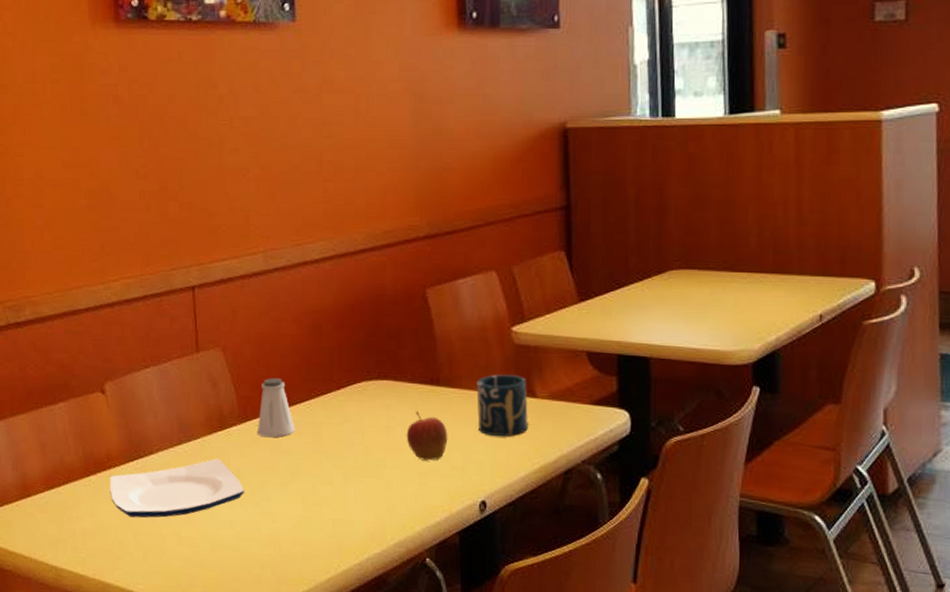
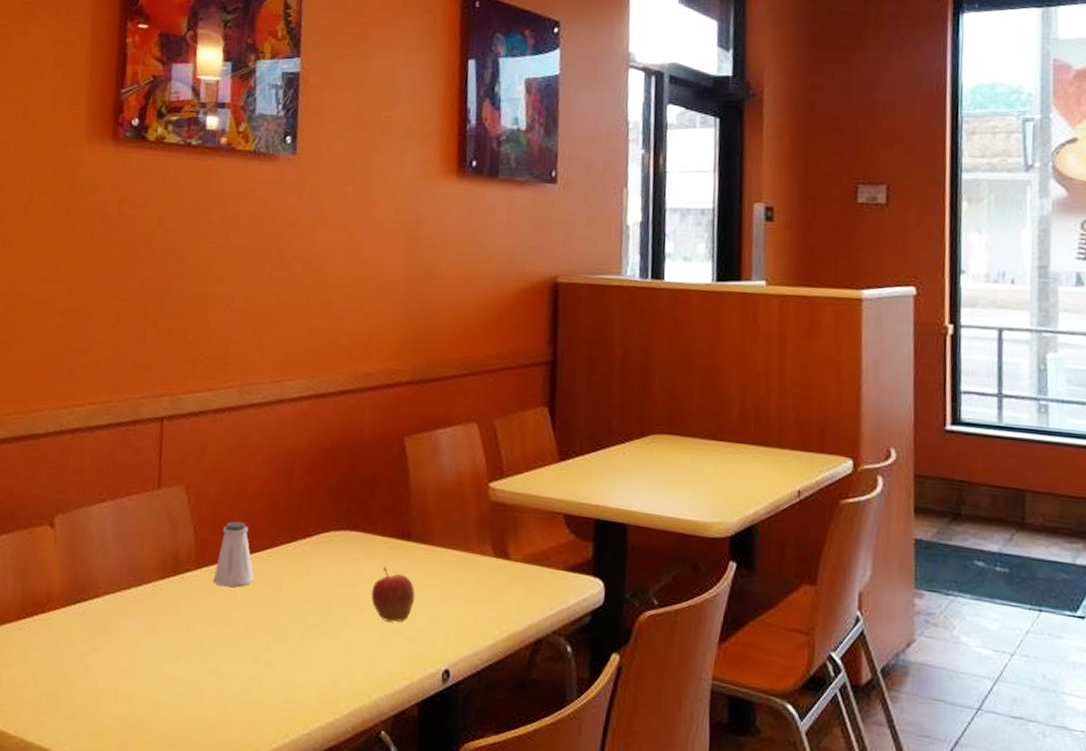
plate: present [110,459,244,518] -> none [45,606,193,670]
cup: present [476,374,528,436] -> none [447,532,501,600]

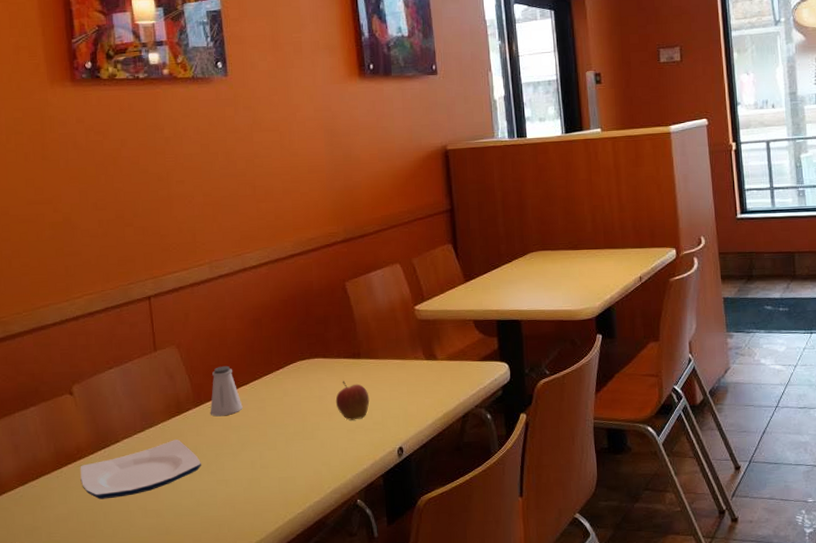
plate: none [45,606,193,670] -> present [80,439,201,500]

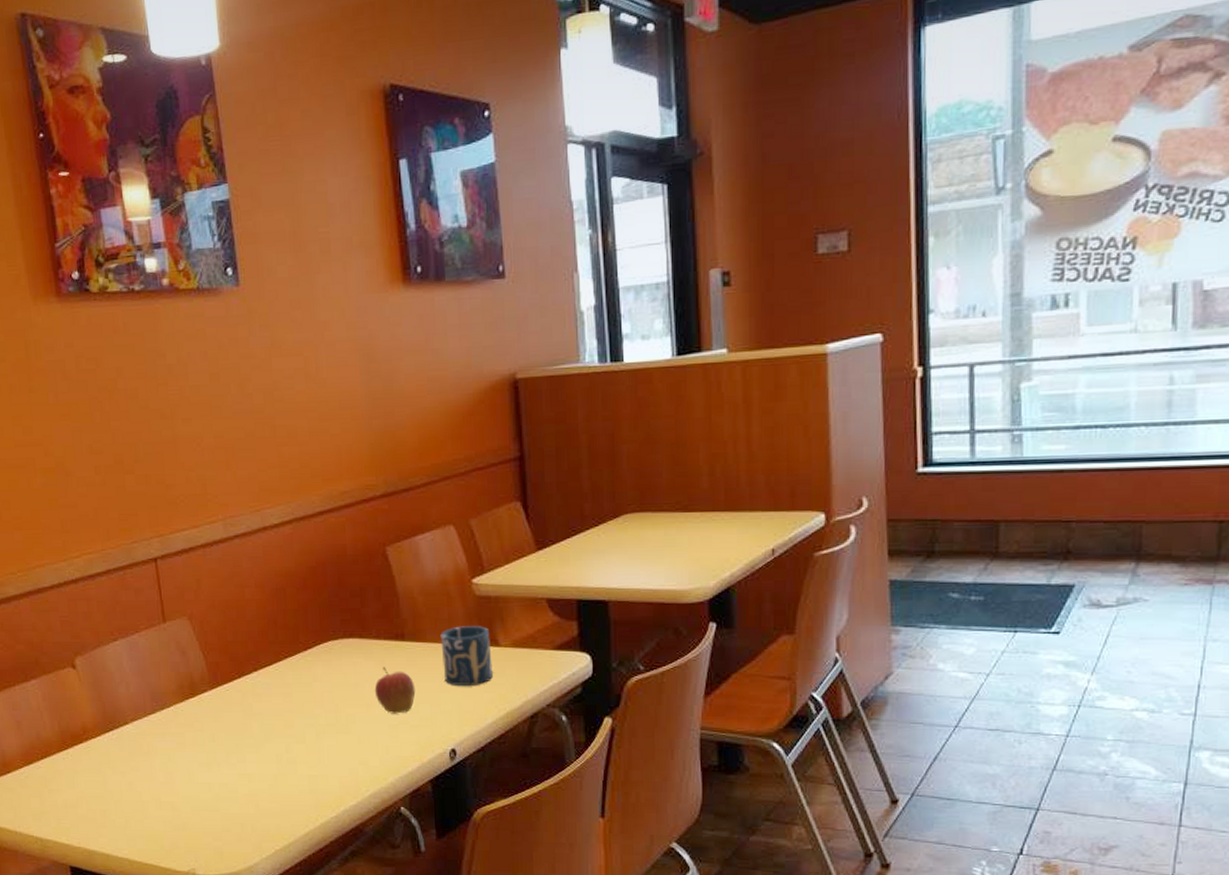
plate: present [80,439,201,500] -> none [87,725,220,787]
saltshaker: present [210,365,243,417] -> none [228,642,266,701]
cup: none [389,344,432,394] -> present [440,626,493,685]

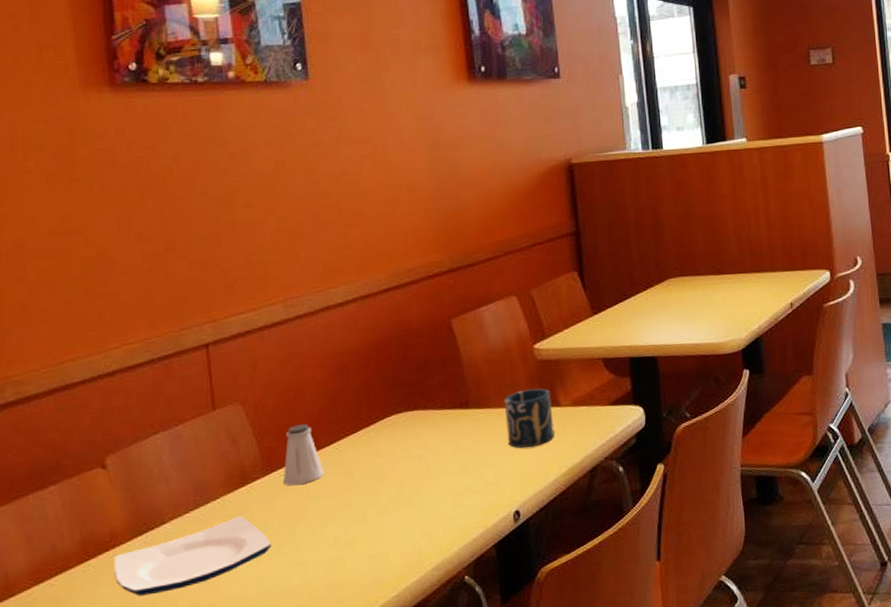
plate: none [87,725,220,787] -> present [114,516,271,596]
saltshaker: none [228,642,266,701] -> present [282,423,324,486]
fruit: present [374,667,416,714] -> none [438,436,480,482]

